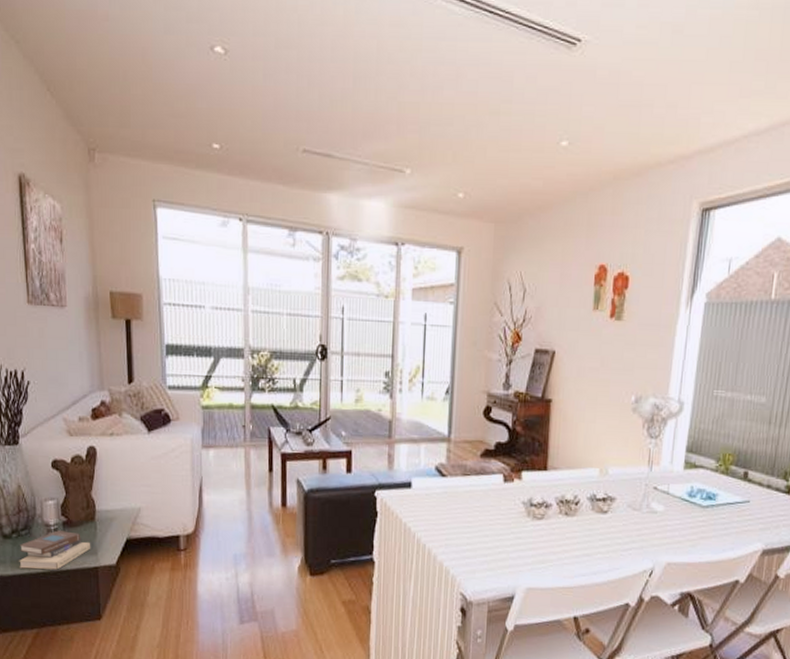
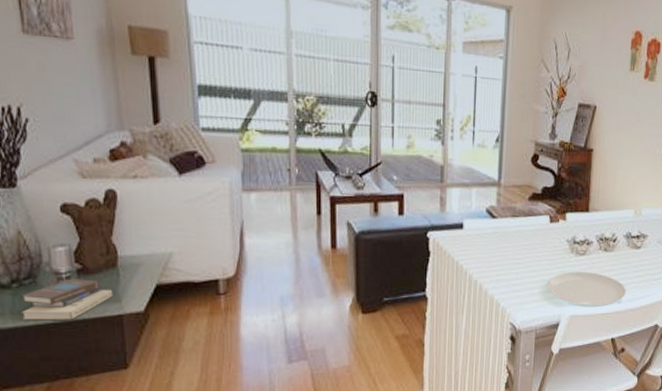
plate: none [500,538,591,580] -> present [546,271,626,307]

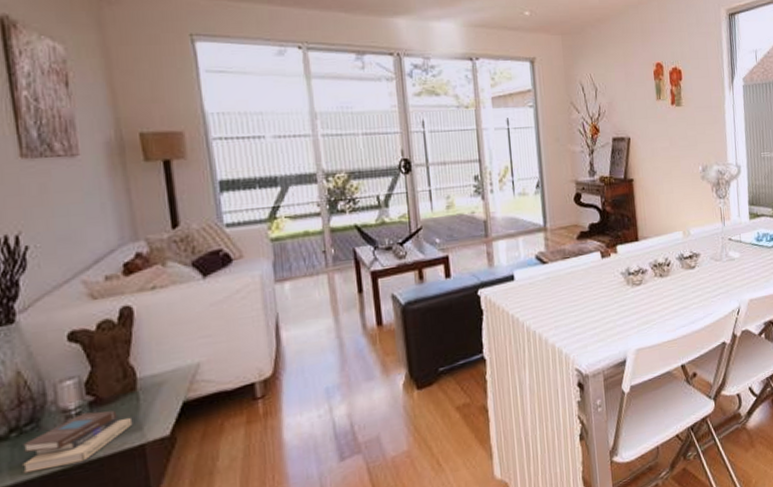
plate: present [546,271,626,307] -> none [607,300,688,338]

